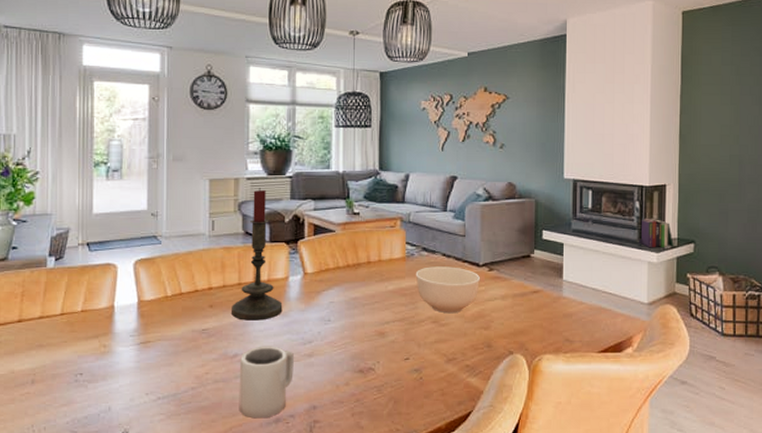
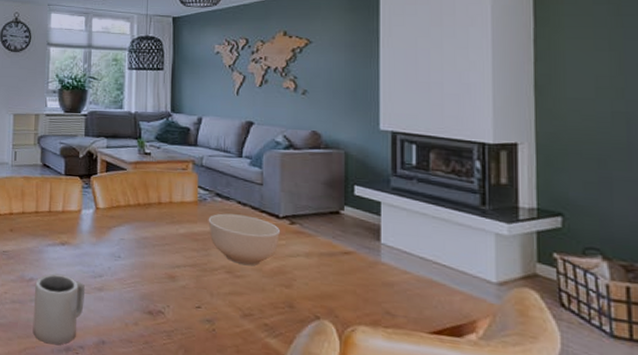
candle: present [232,188,283,321] -> none [29,124,75,249]
books: present [638,218,674,248] -> none [480,181,532,219]

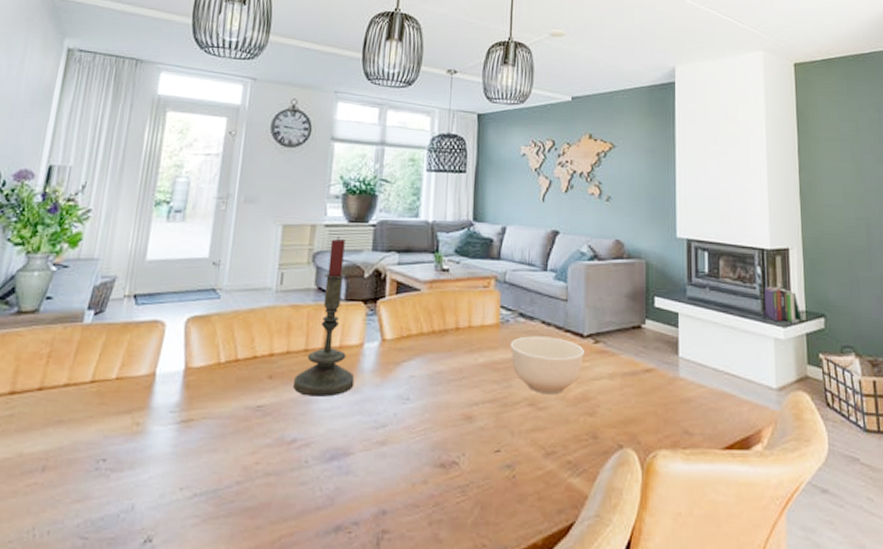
candle: none [29,124,75,249] -> present [294,236,355,397]
cup: present [32,273,86,345] -> none [291,429,365,526]
books: none [480,181,532,219] -> present [761,286,802,322]

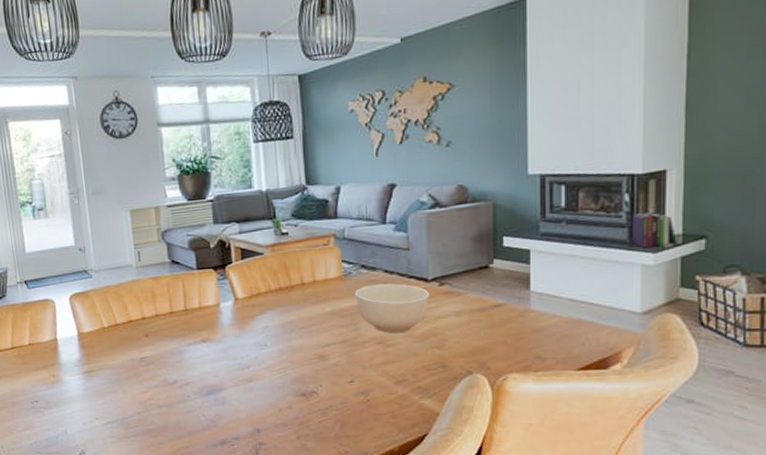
candle: present [294,236,355,397] -> none [166,215,217,348]

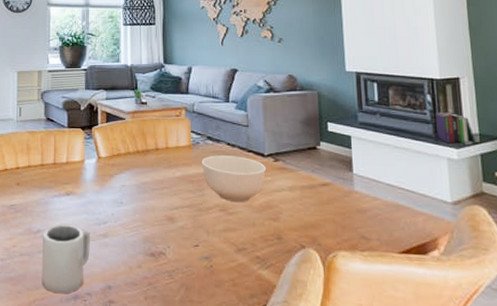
cup: none [180,372,234,441] -> present [41,223,91,294]

